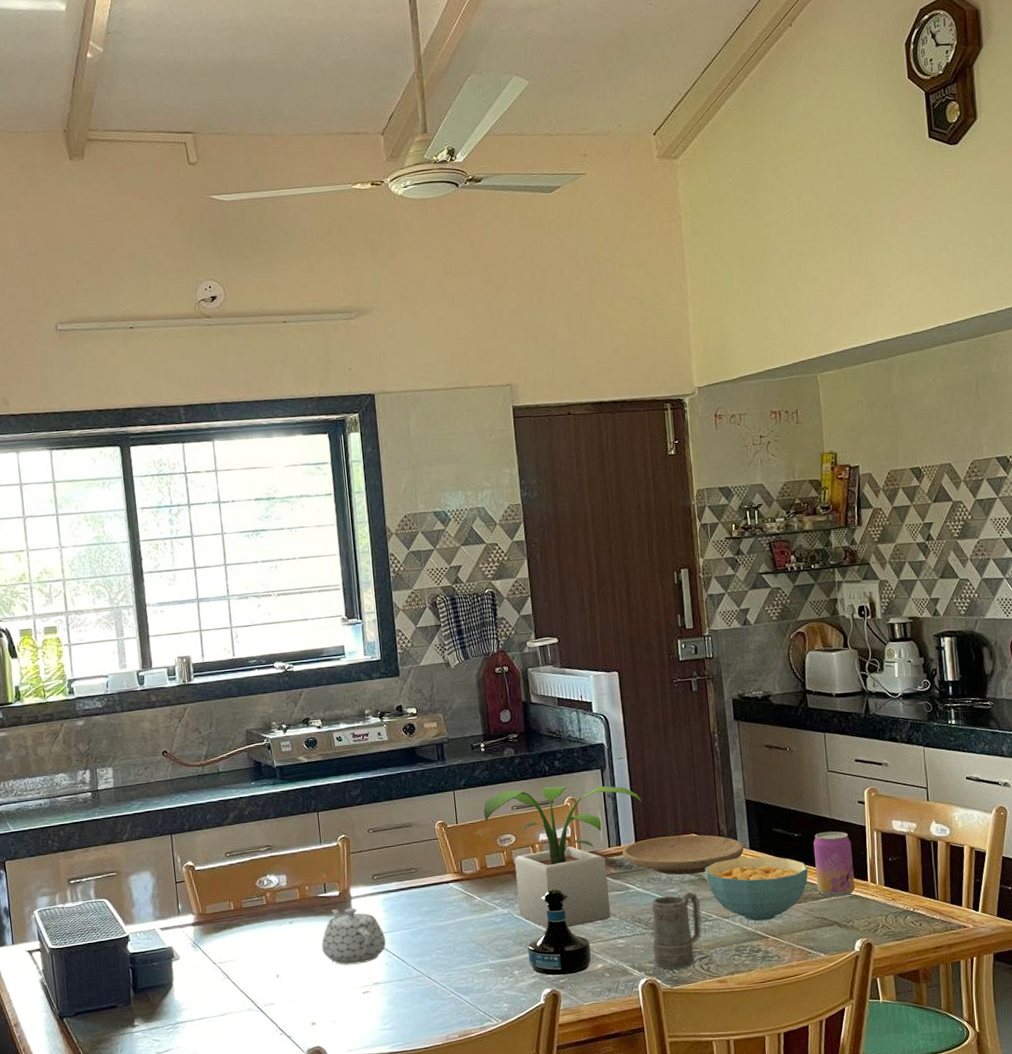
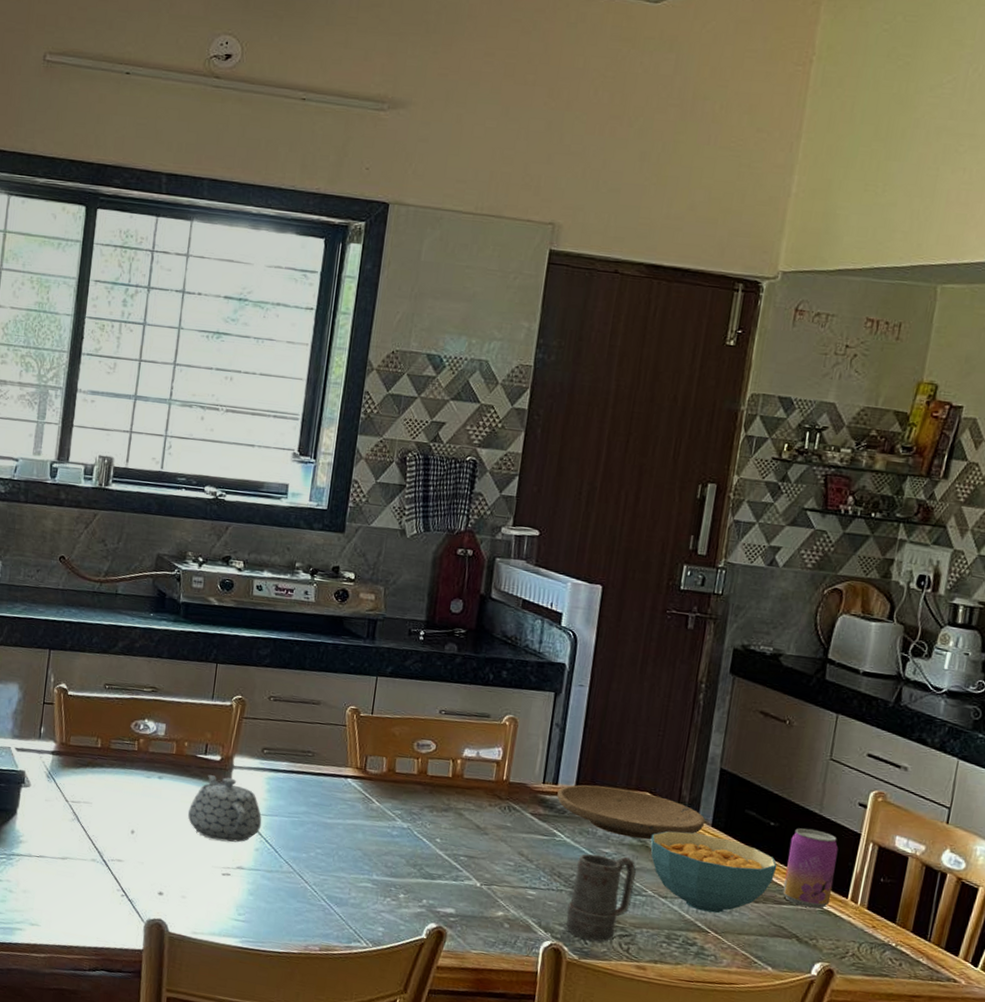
potted plant: present [483,785,641,928] -> none [405,689,594,864]
tequila bottle: present [527,889,592,976] -> none [418,814,495,915]

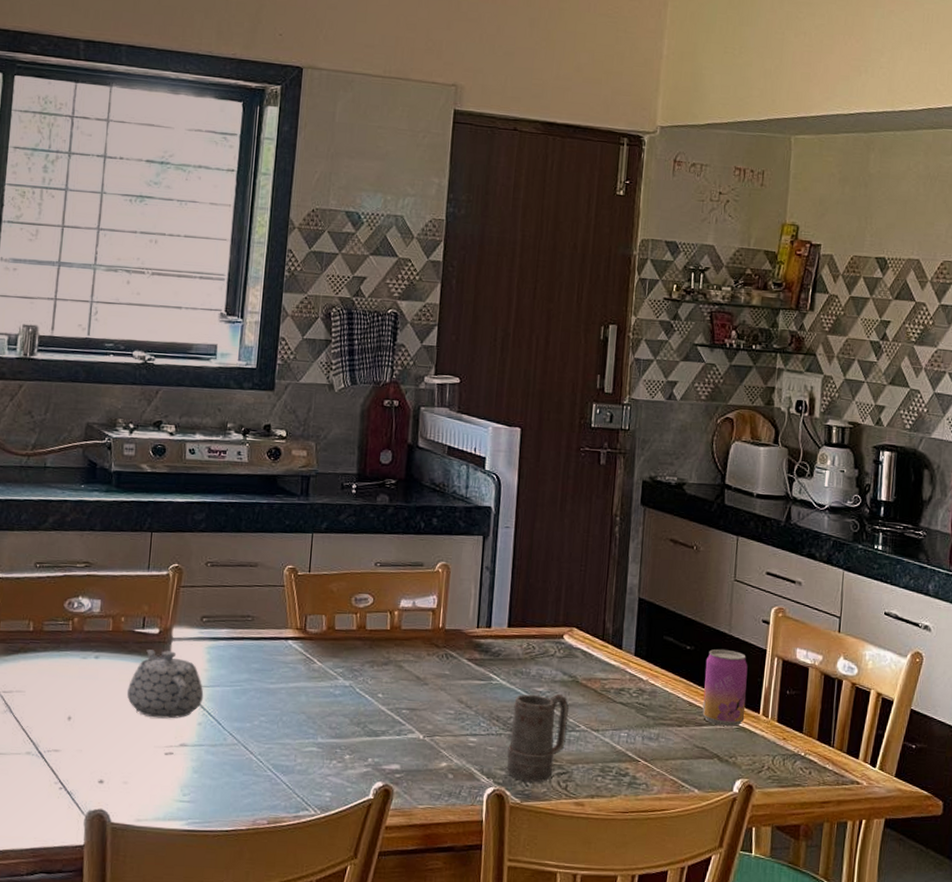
plate: present [557,784,706,840] -> none [491,625,629,675]
cereal bowl: present [650,830,777,914] -> none [580,663,696,741]

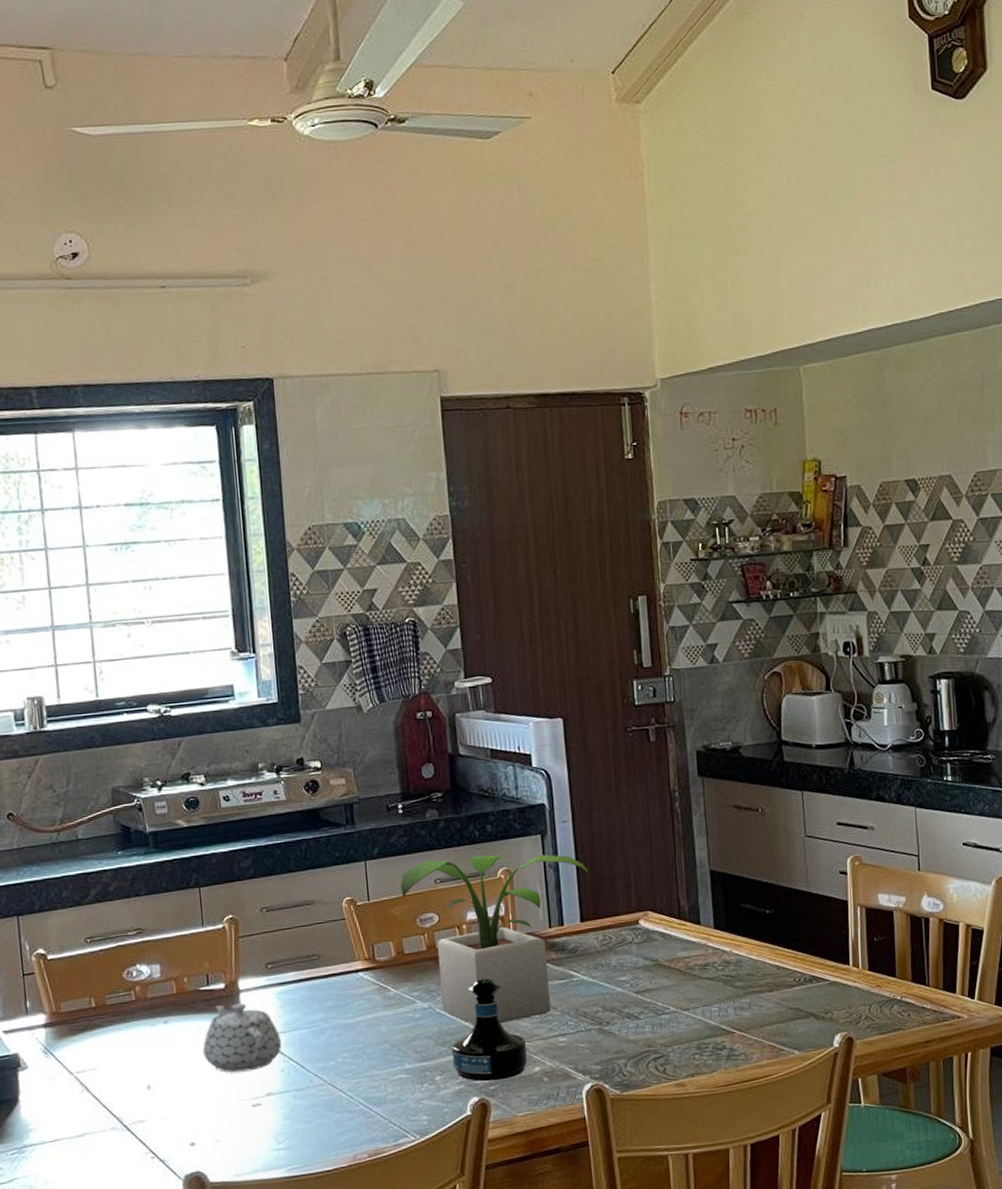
potted plant: none [342,542,522,714] -> present [400,854,588,1024]
tequila bottle: none [363,667,438,770] -> present [451,978,528,1082]
mug: present [506,693,570,783] -> none [599,979,657,1072]
beverage can: present [702,649,748,726] -> none [787,907,835,984]

